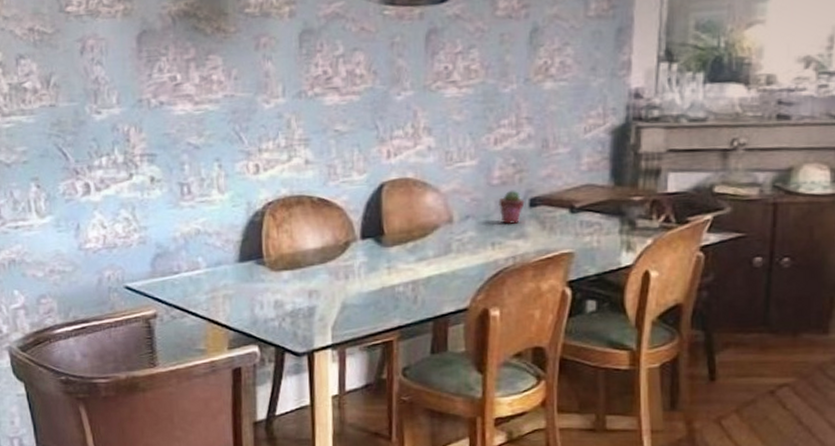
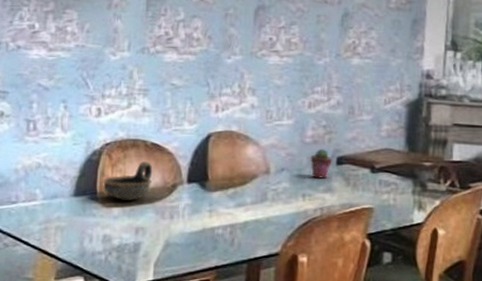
oil lamp: none [269,219,323,263] -> present [103,161,153,200]

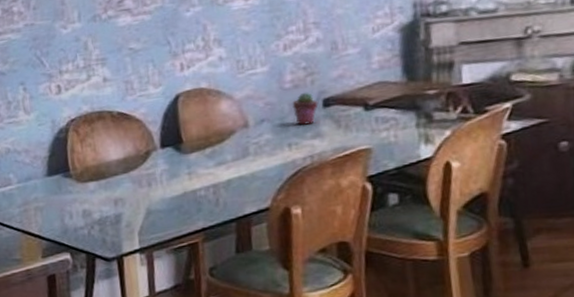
oil lamp: present [103,161,153,200] -> none [74,132,124,174]

